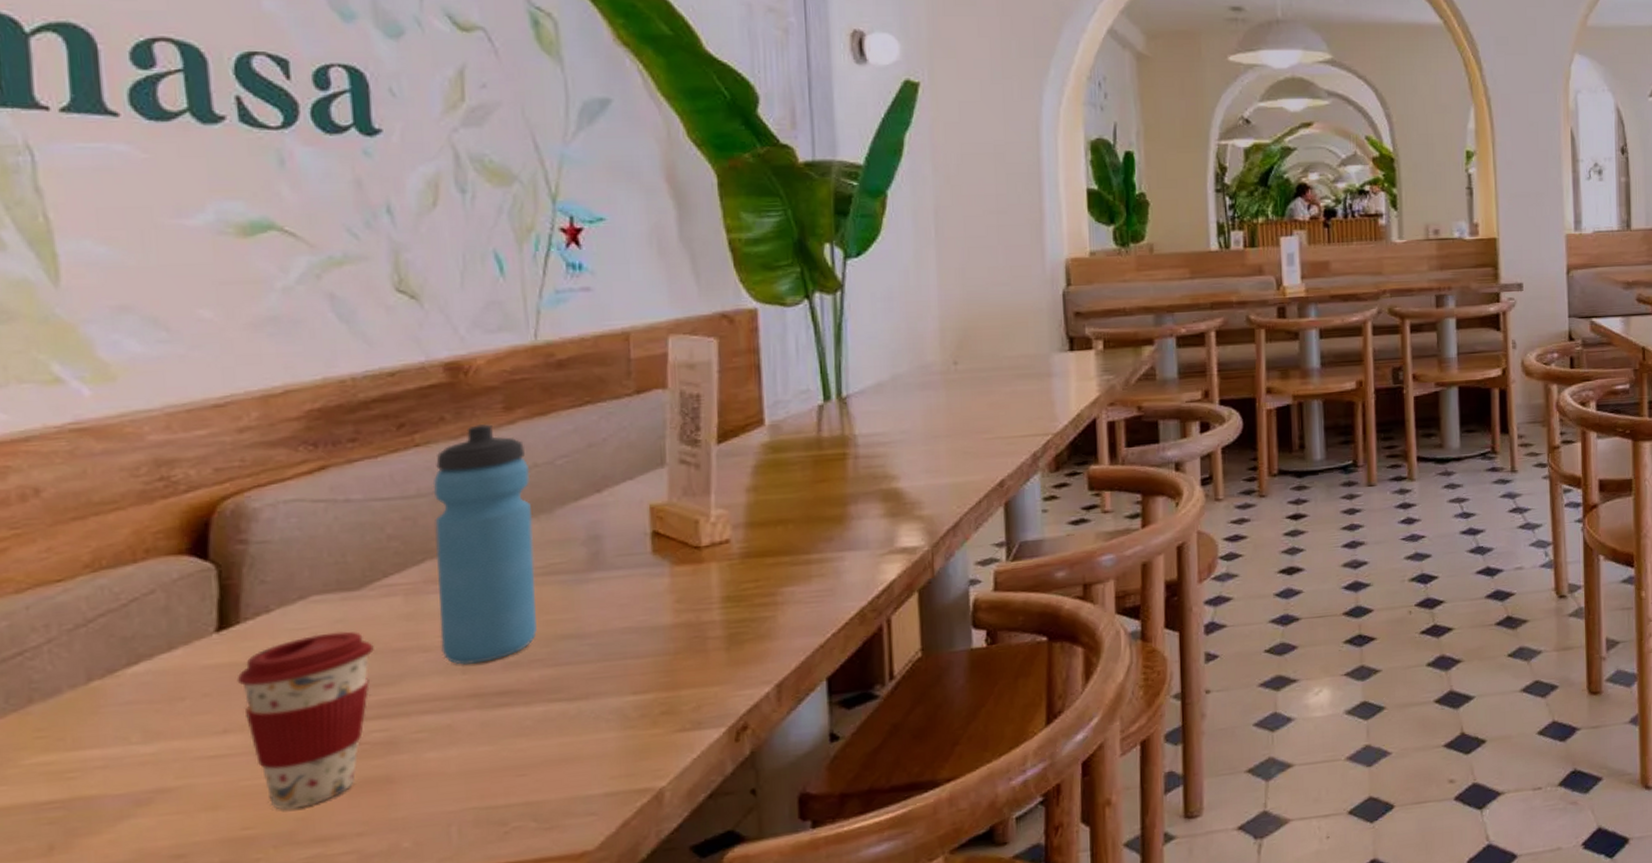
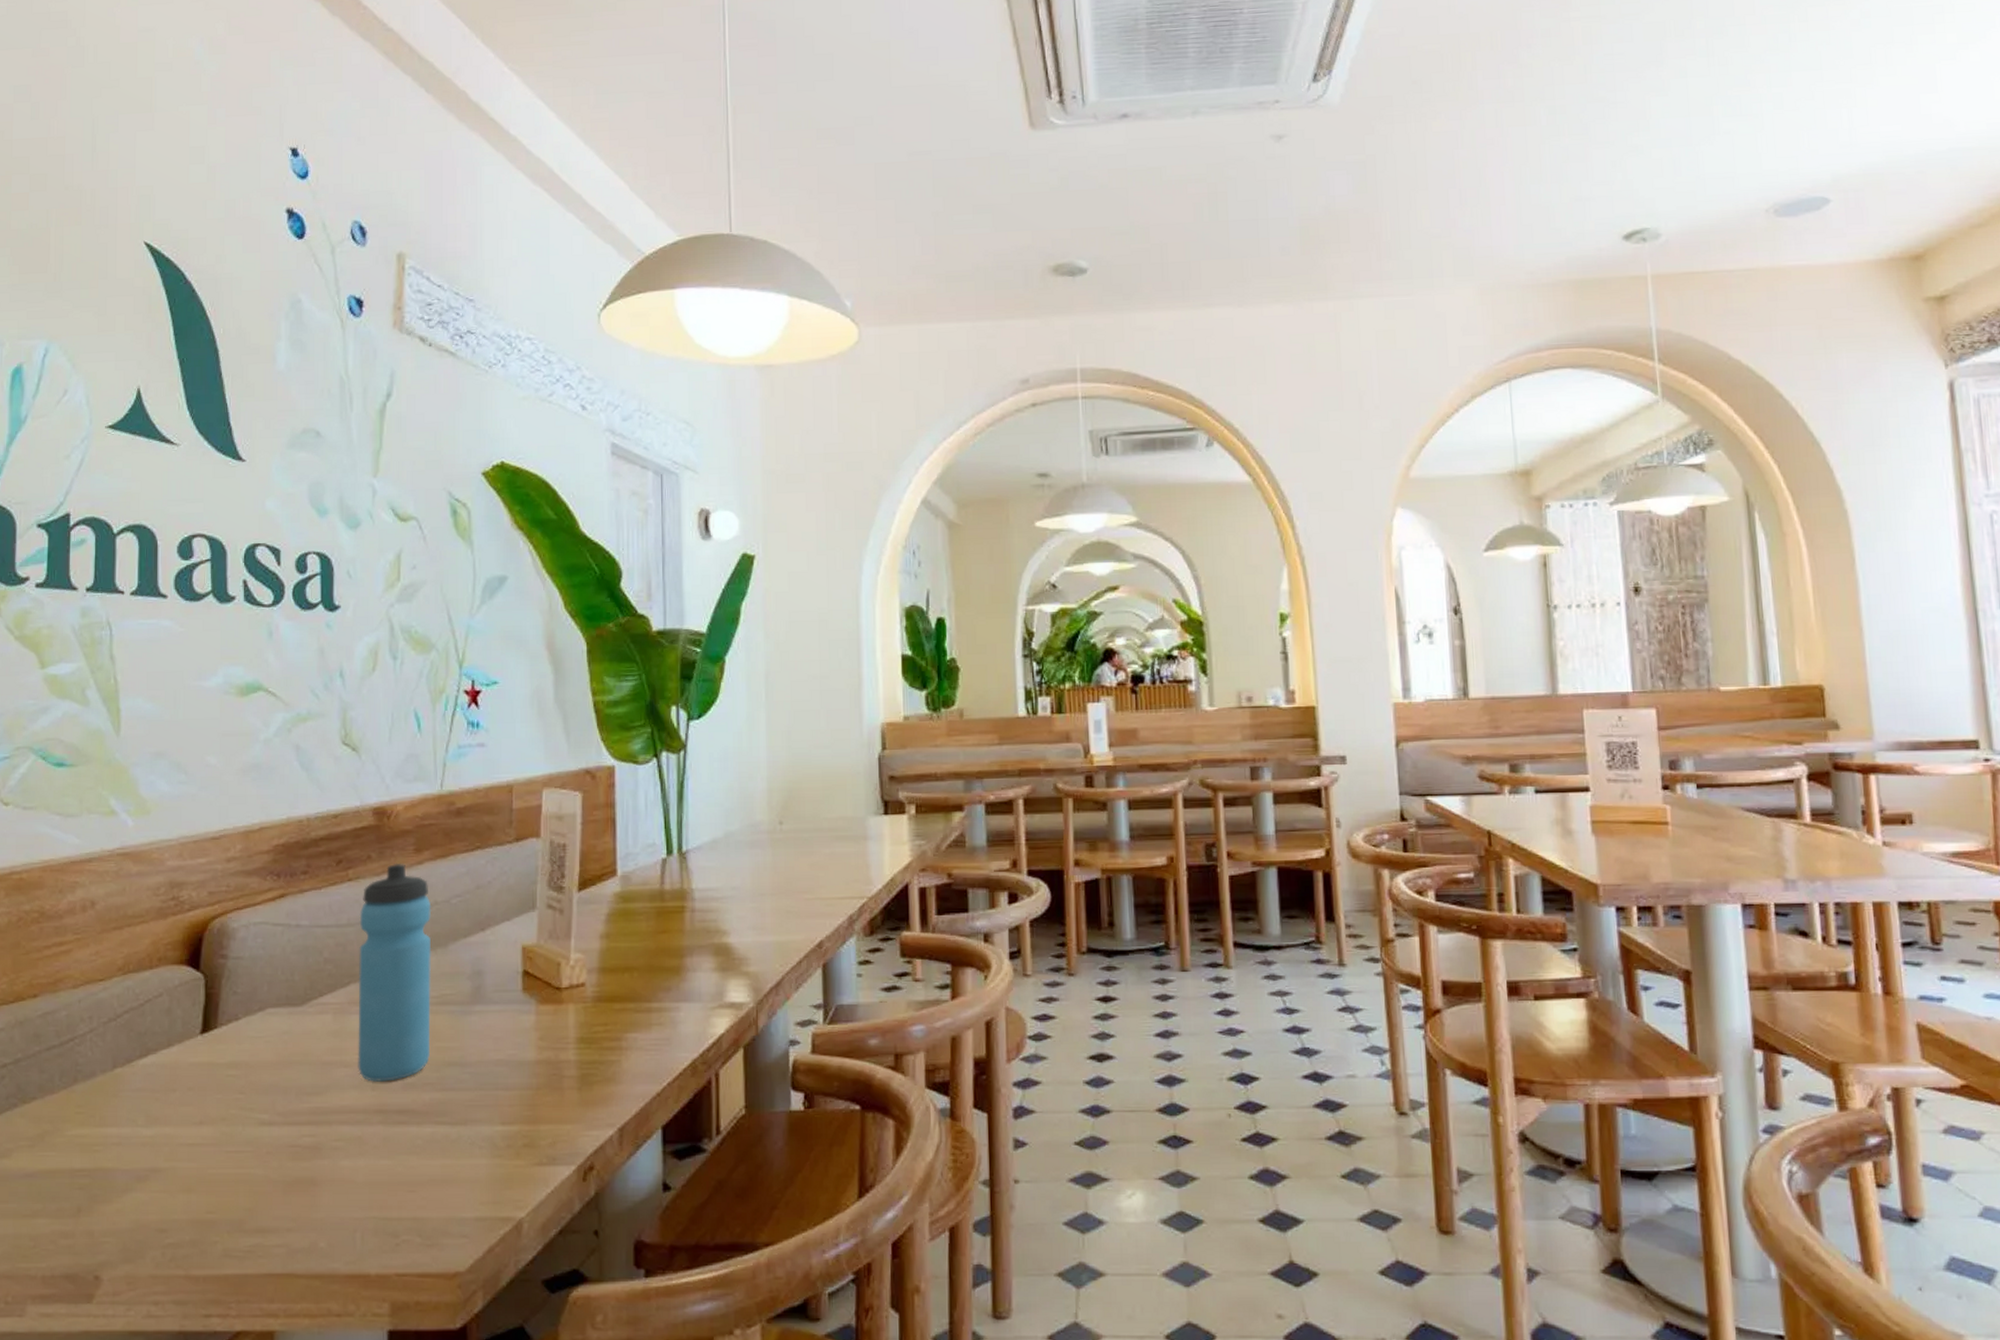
coffee cup: present [236,631,374,810] -> none [212,1042,309,1199]

